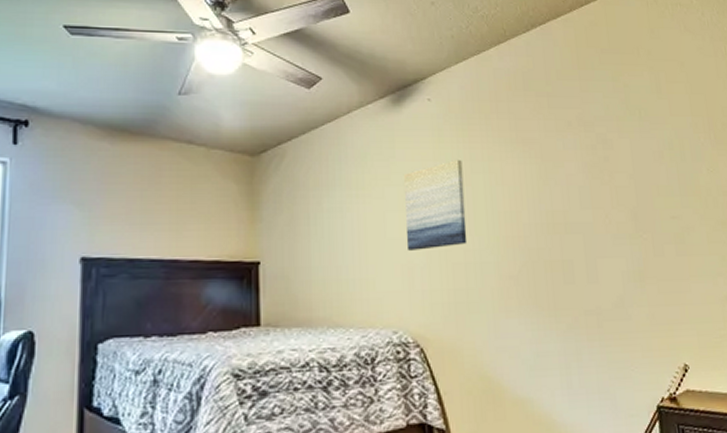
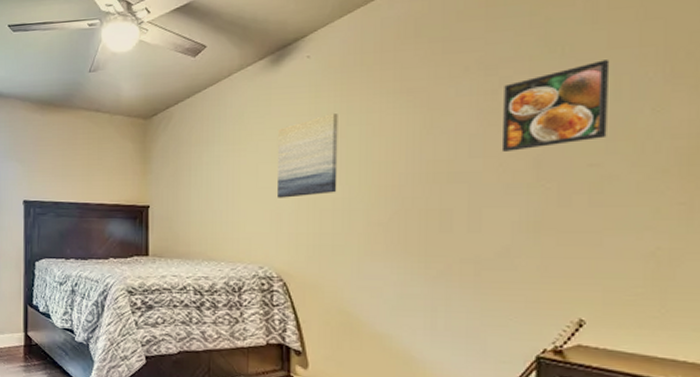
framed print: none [600,125,681,203] -> present [501,60,610,152]

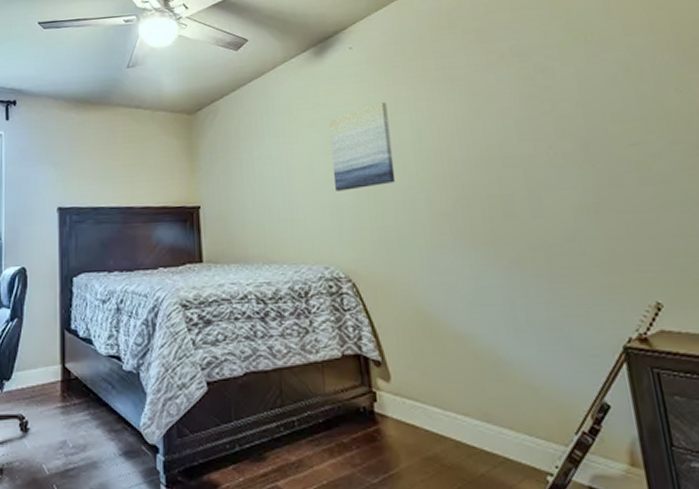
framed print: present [501,60,610,152] -> none [539,46,642,134]

